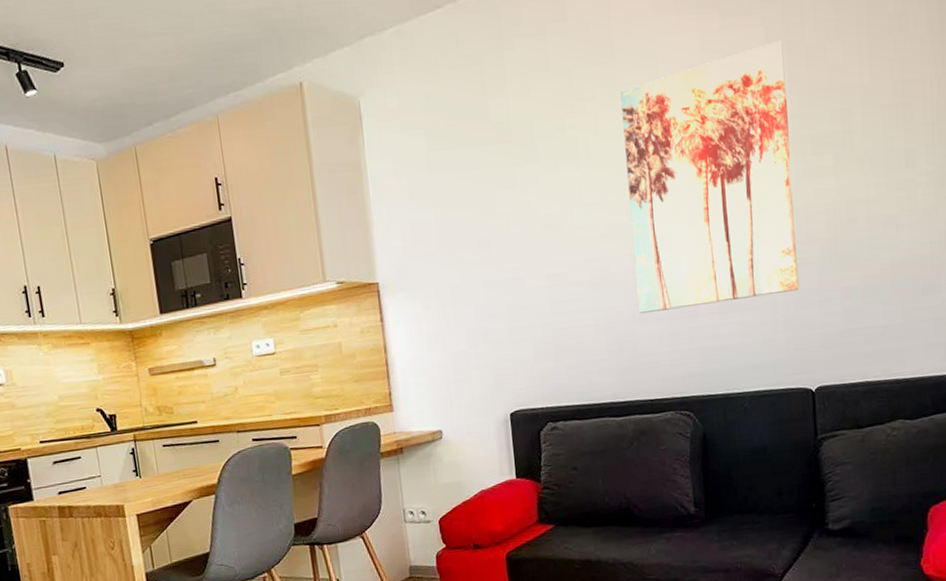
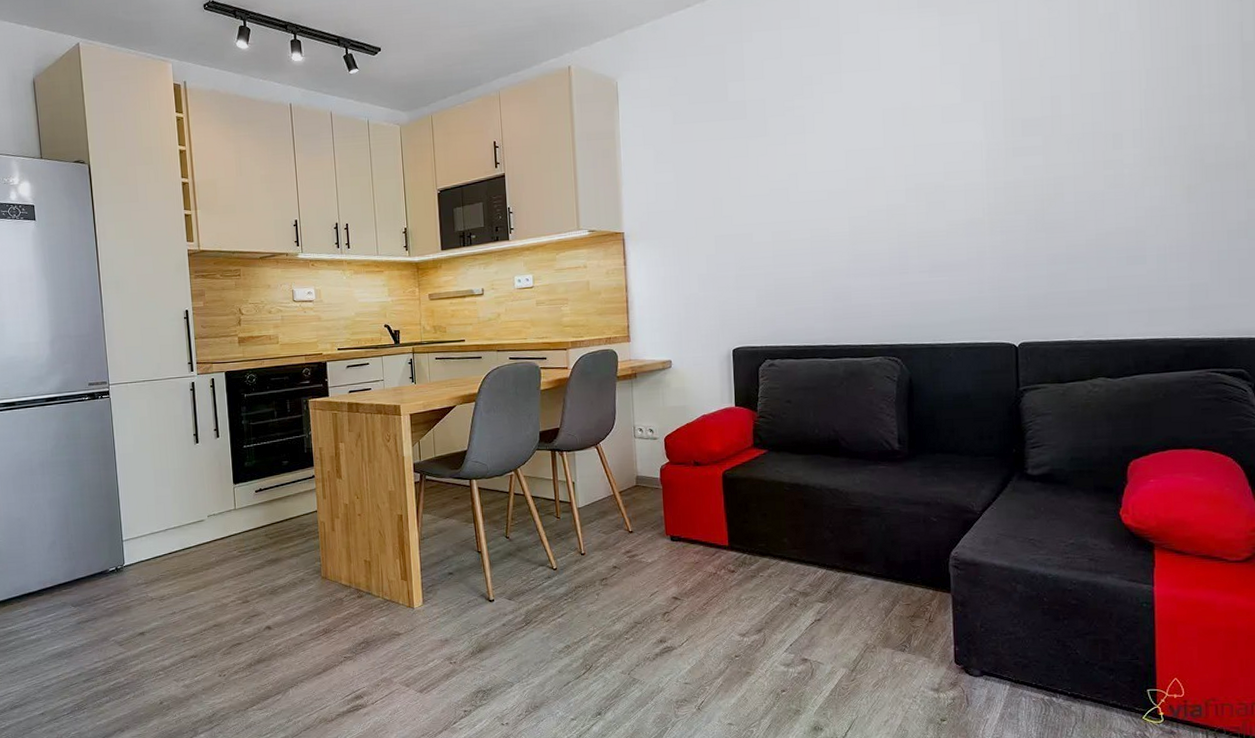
wall art: present [621,40,800,314] -> none [845,35,1006,270]

